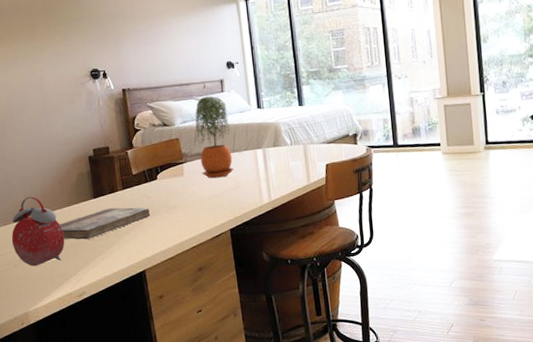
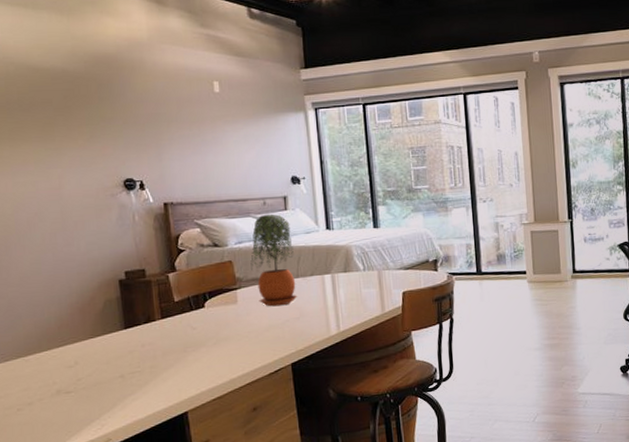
alarm clock: present [11,196,65,267] -> none [14,326,86,410]
book: present [59,207,150,240] -> none [79,339,195,378]

